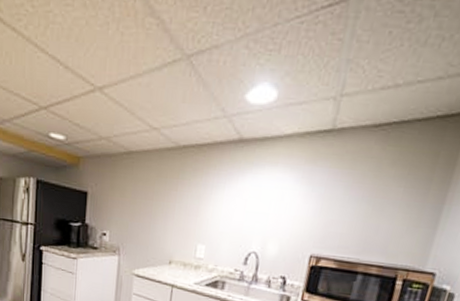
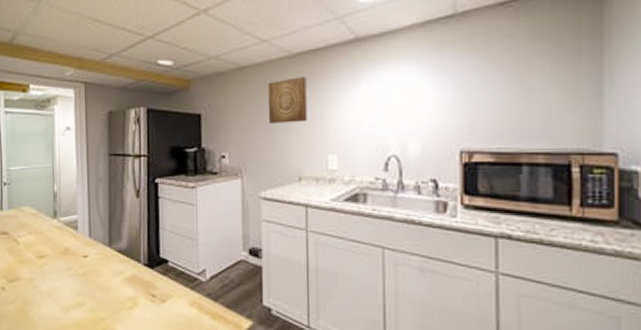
wall art: none [148,169,189,213] -> present [267,77,307,124]

